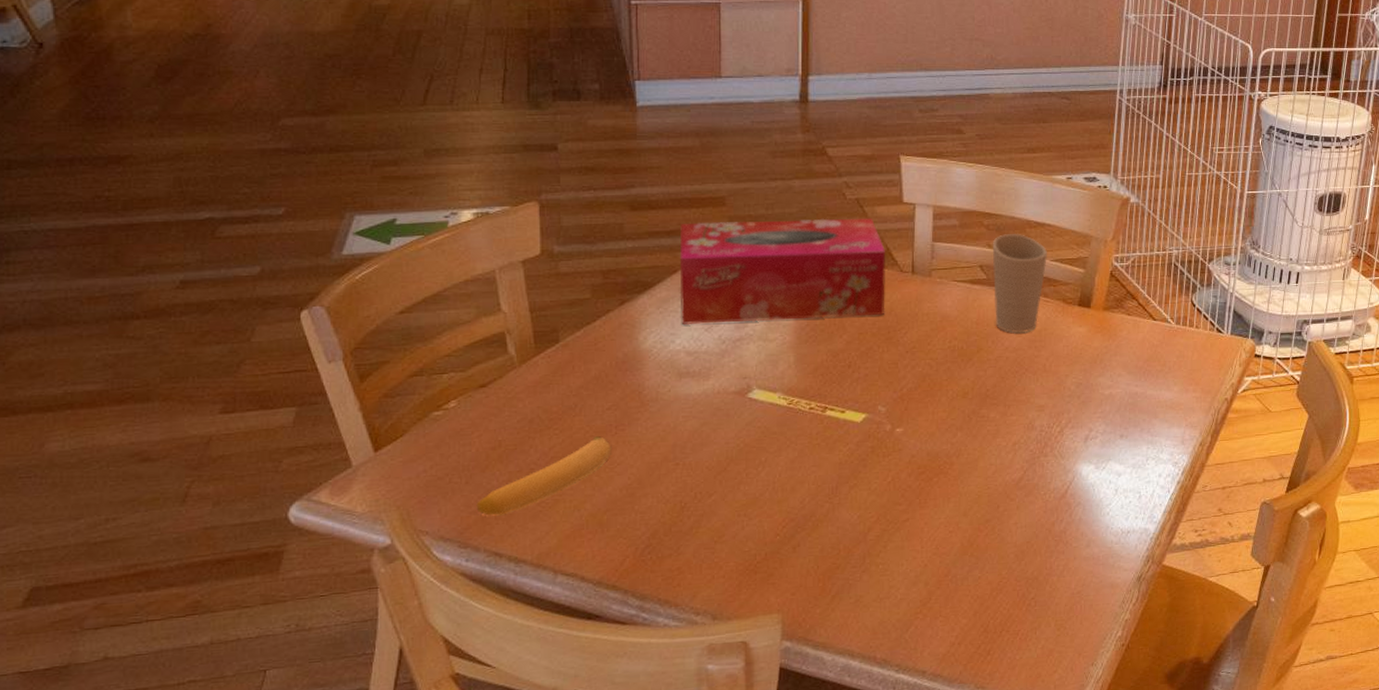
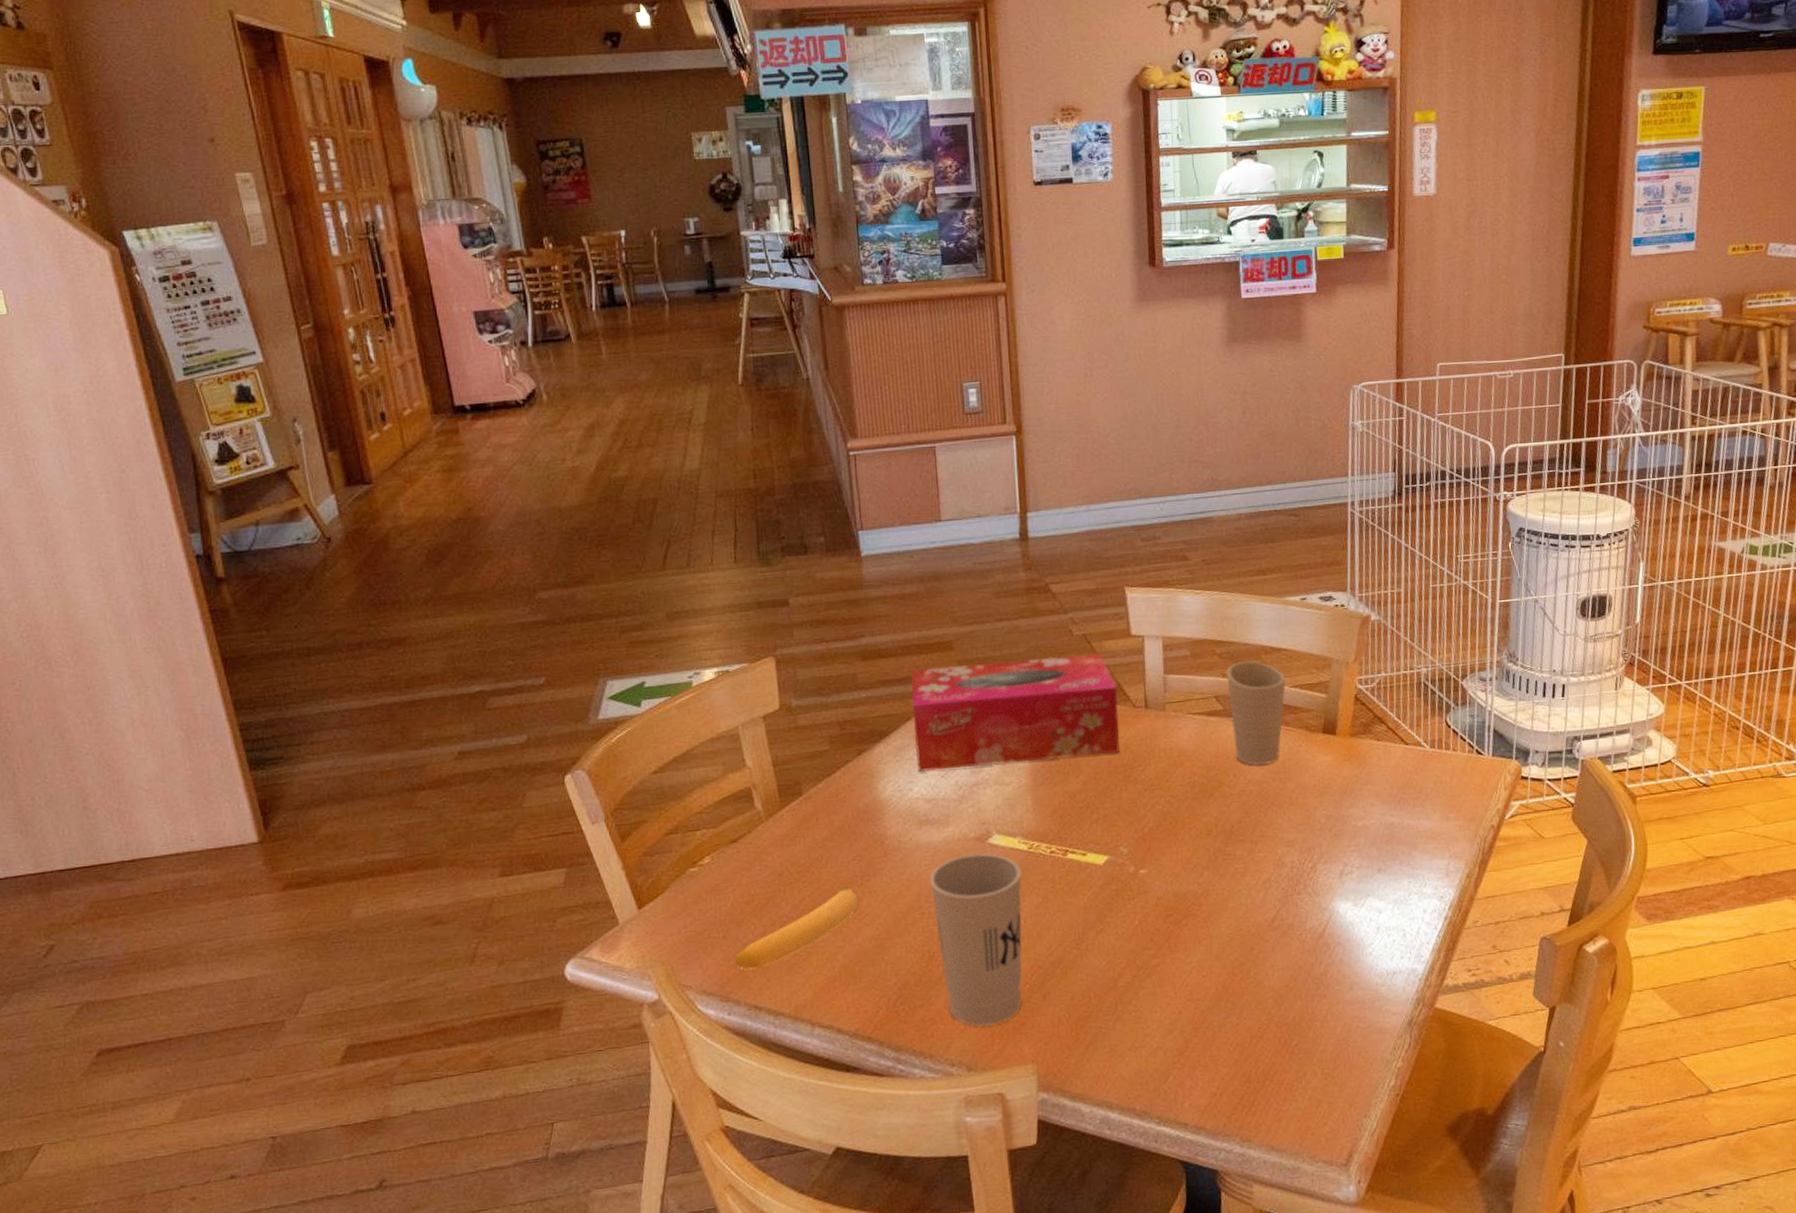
cup: none [686,407,779,576] -> present [929,853,1022,1026]

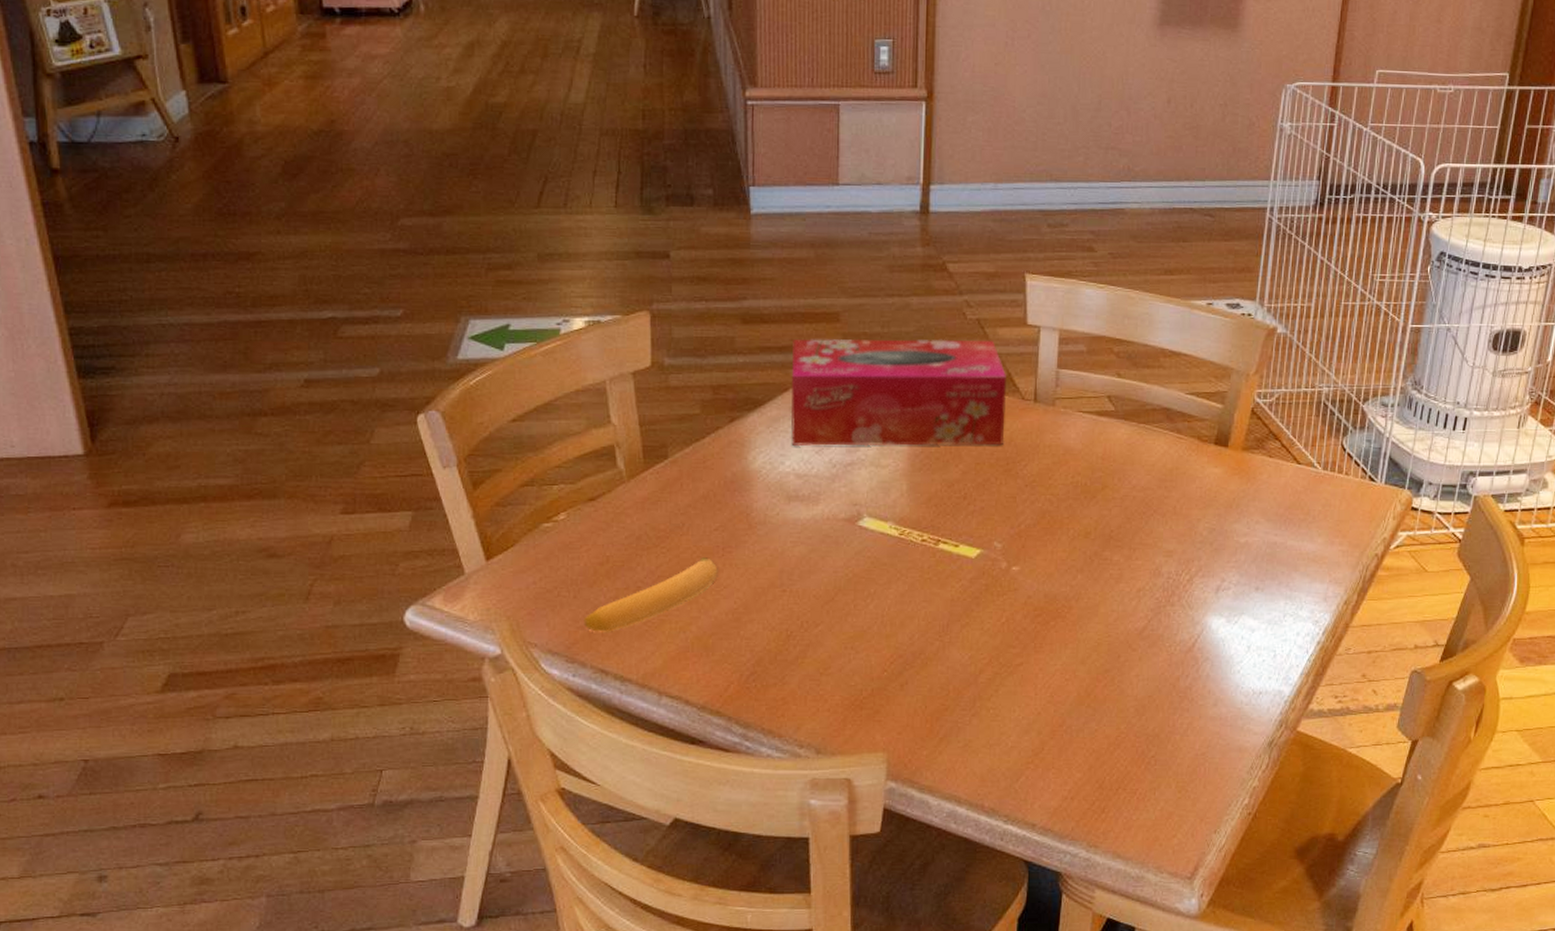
cup: present [929,853,1022,1026] -> none [793,535,890,710]
cup: present [1226,661,1286,766] -> none [1122,363,1182,472]

